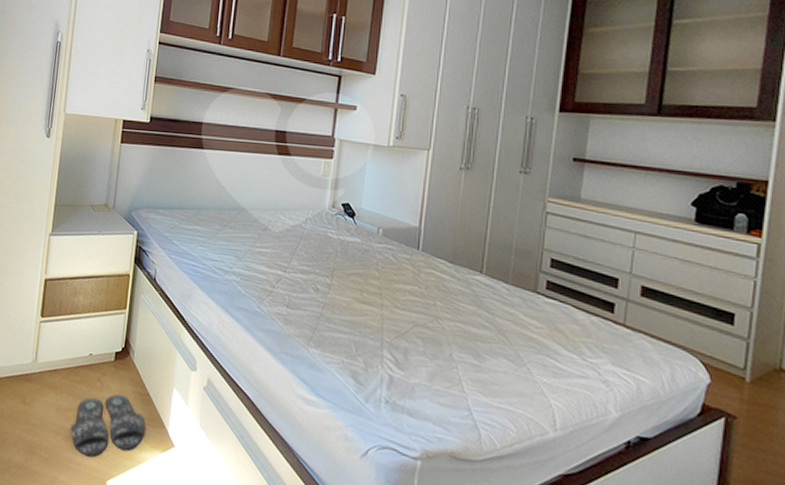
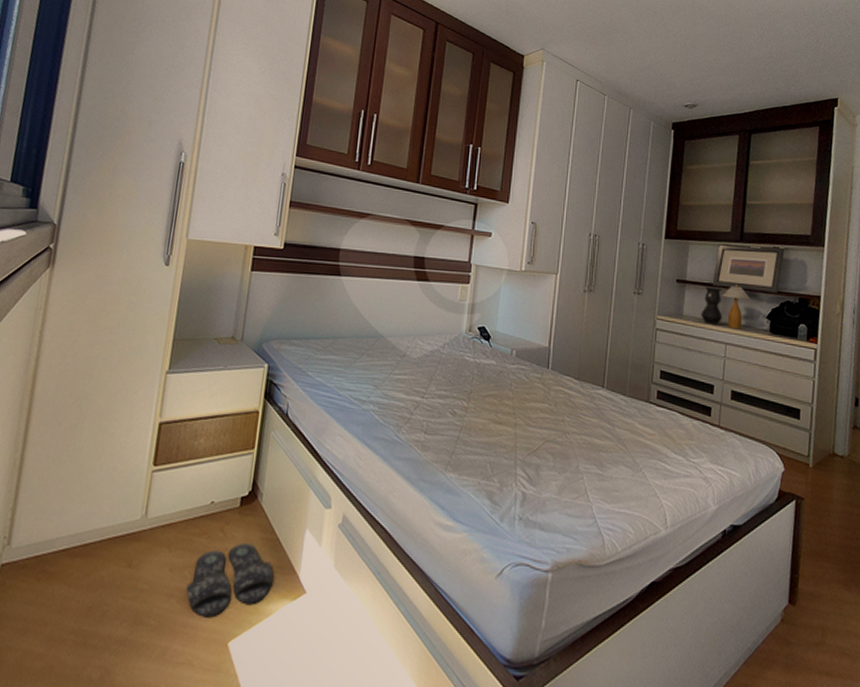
vase: none [604,166,633,211] -> present [701,286,723,325]
picture frame: none [619,118,719,176] -> present [712,244,785,293]
table lamp: none [631,163,670,217] -> present [721,283,751,330]

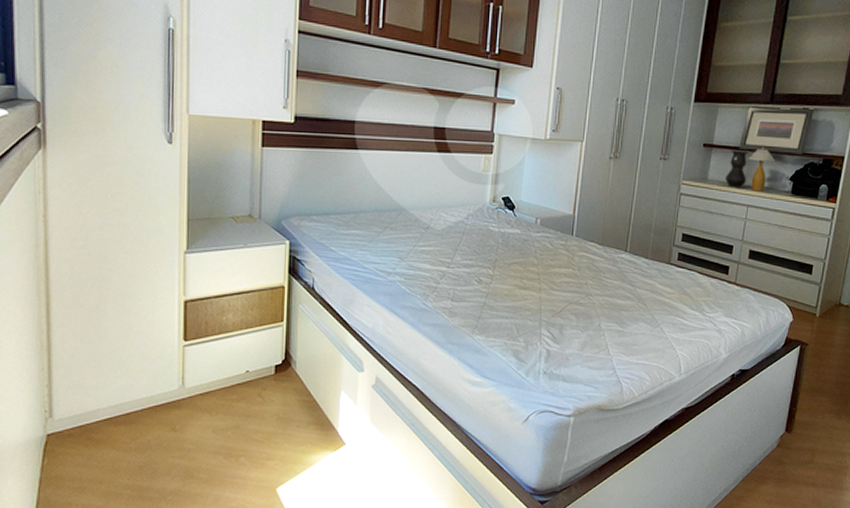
slippers: present [186,542,273,618] -> none [231,405,312,469]

